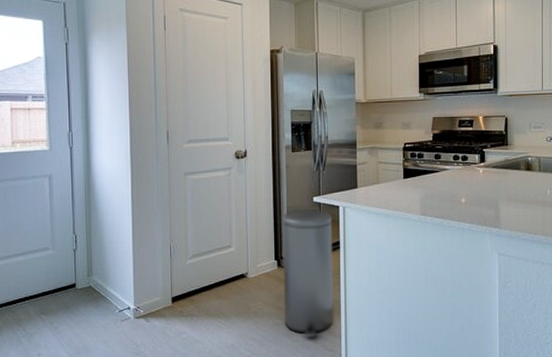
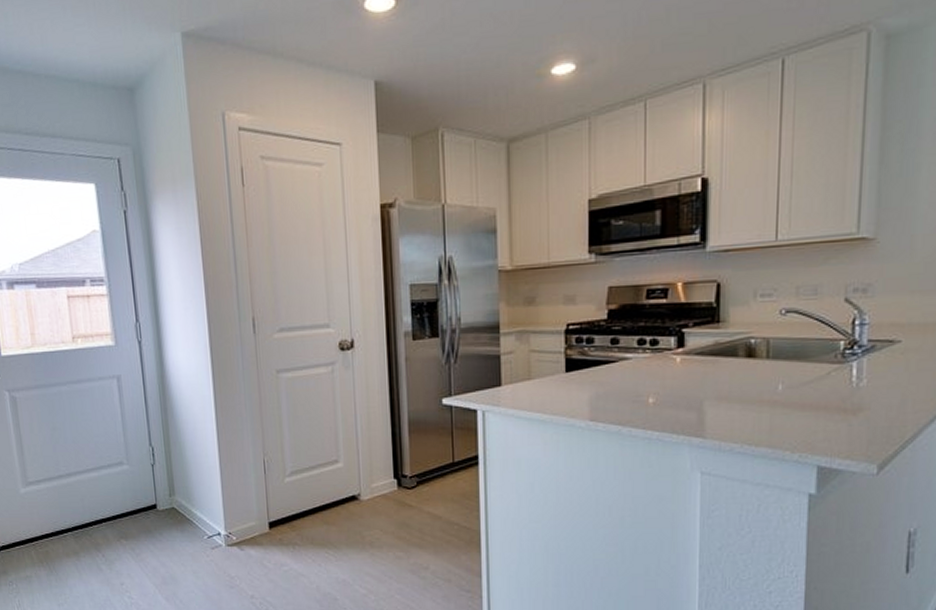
pedal bin: present [281,209,334,337] -> none [401,414,472,574]

